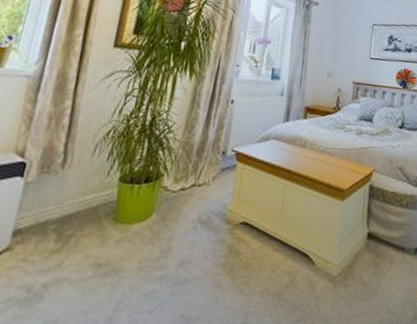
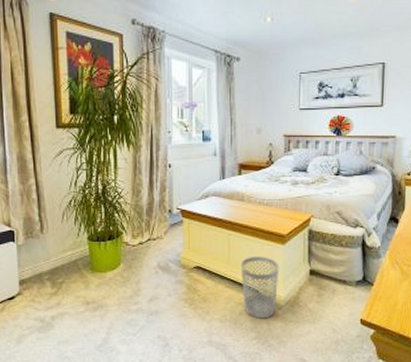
wastebasket: none [291,212,336,293] -> present [240,256,280,319]

